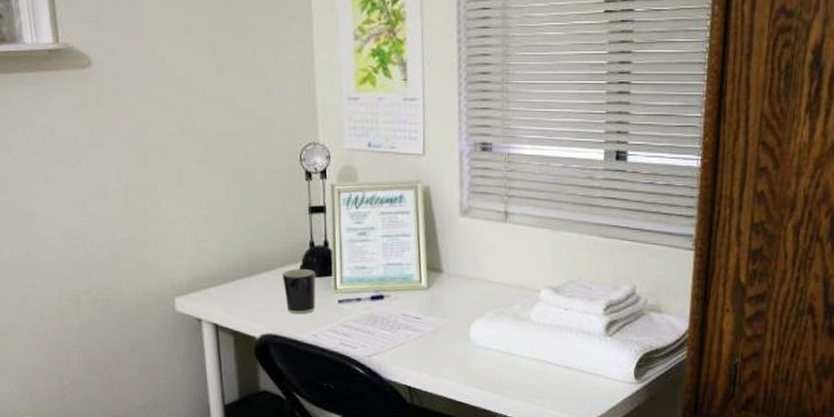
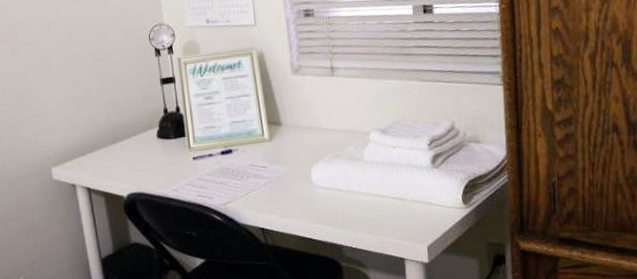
mug: present [282,268,315,315] -> none [142,132,173,173]

